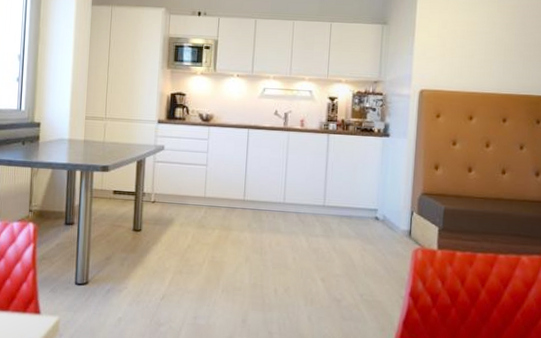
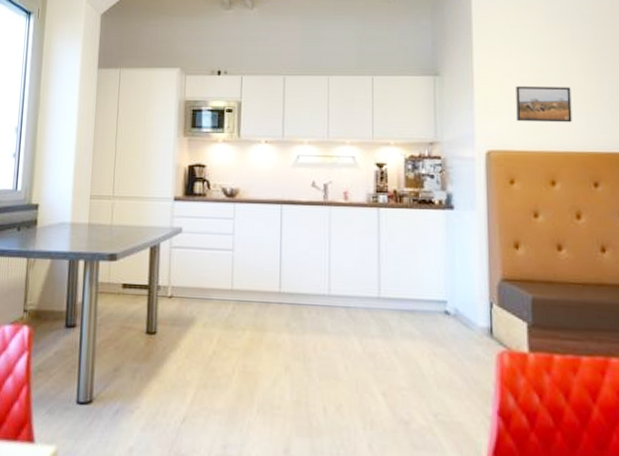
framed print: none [446,36,494,69] -> present [514,86,572,123]

